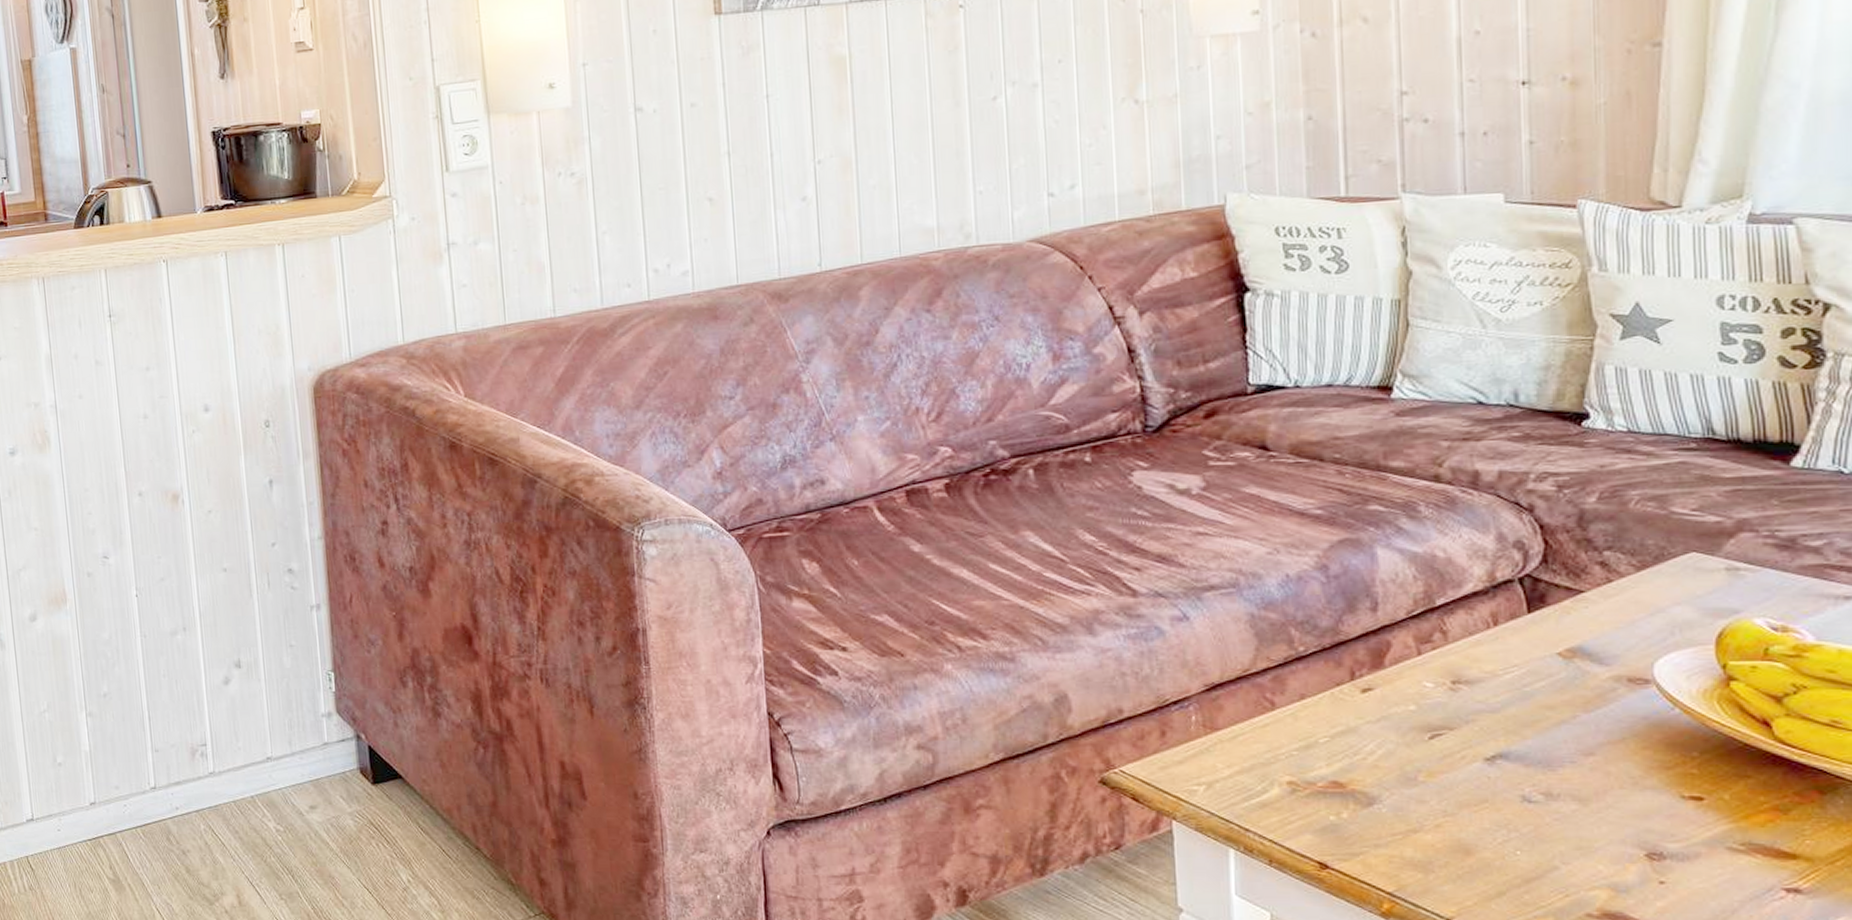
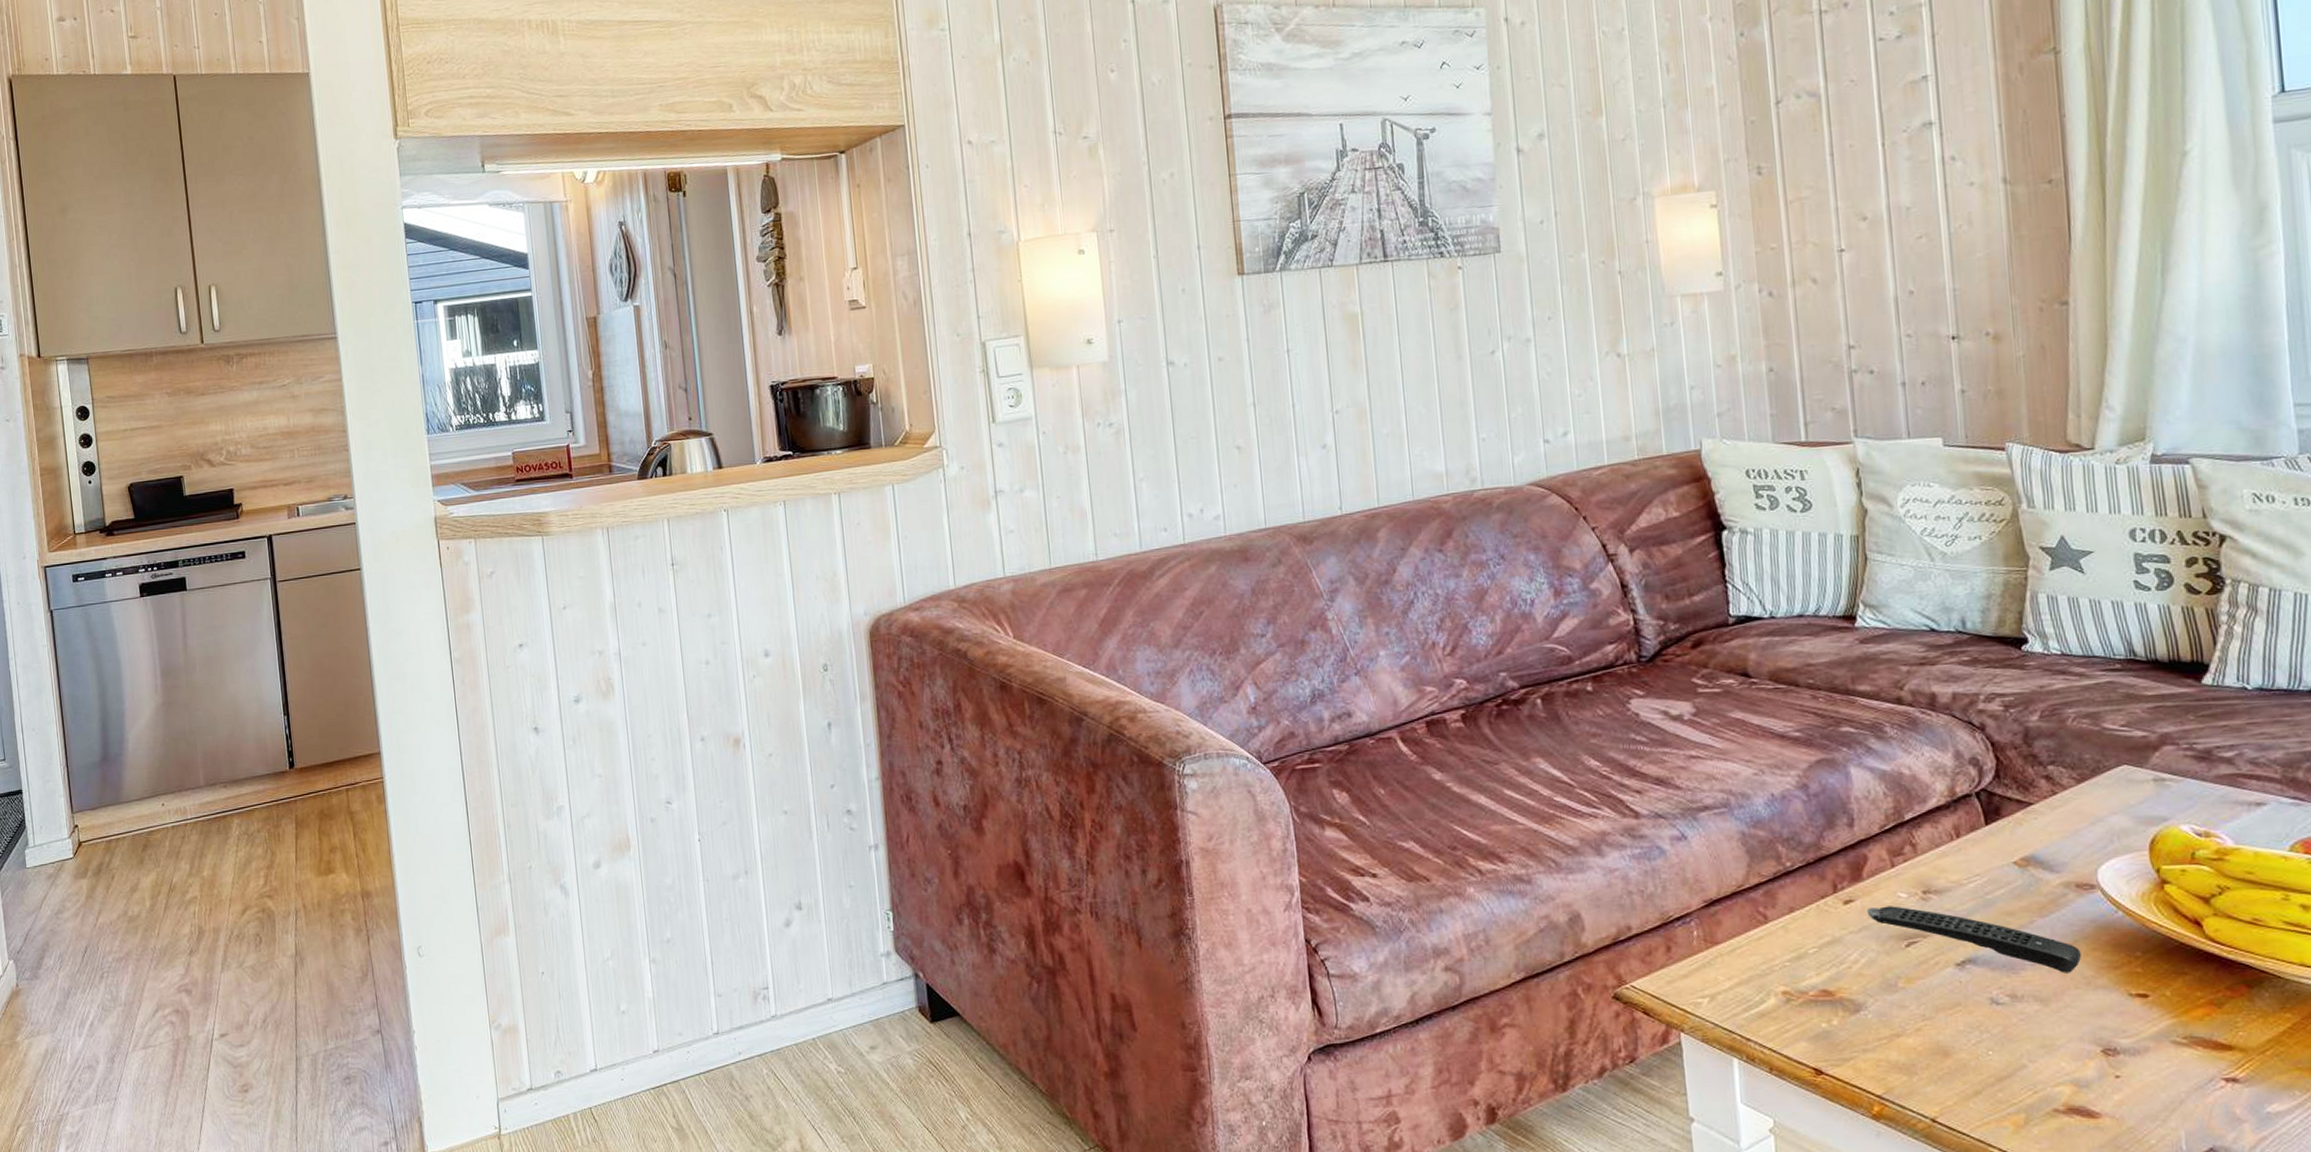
remote control: none [1386,696,1629,772] -> present [1866,906,2081,973]

